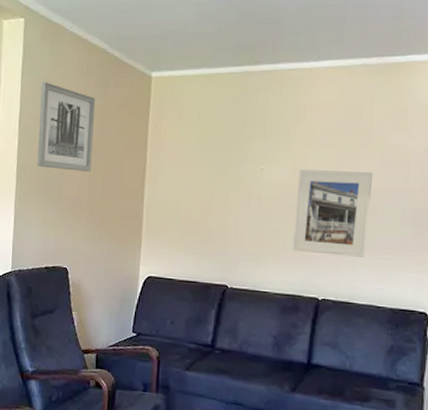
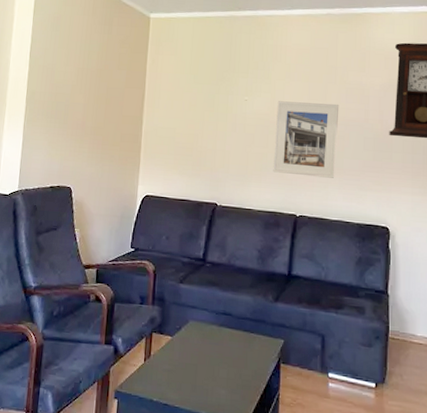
wall art: present [37,82,95,172] -> none [45,18,100,99]

